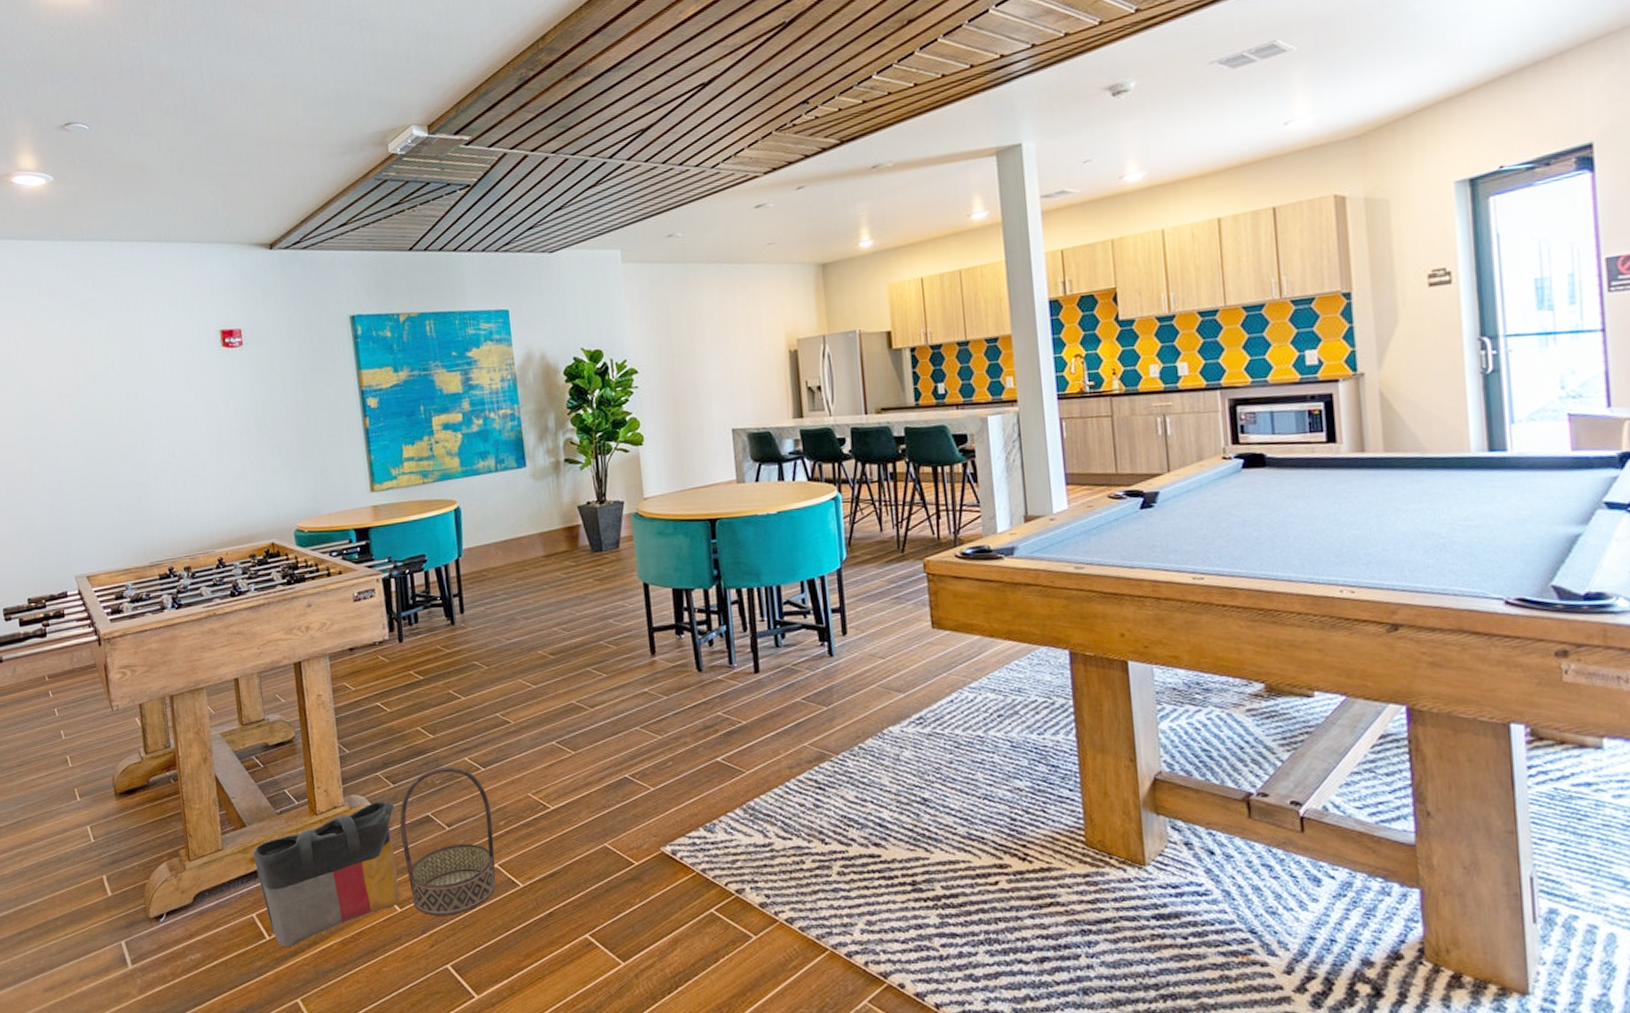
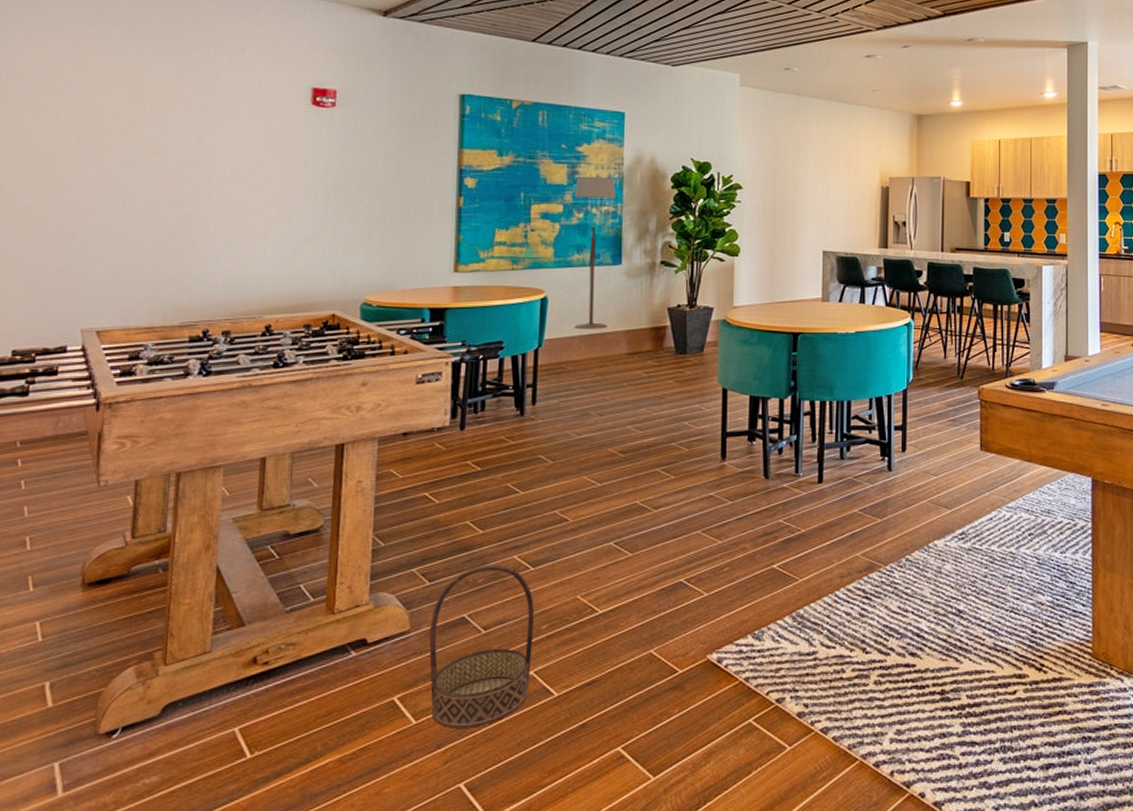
tote bag: present [253,801,400,948] -> none [248,600,427,767]
floor lamp: none [468,379,521,536] -> present [572,175,617,329]

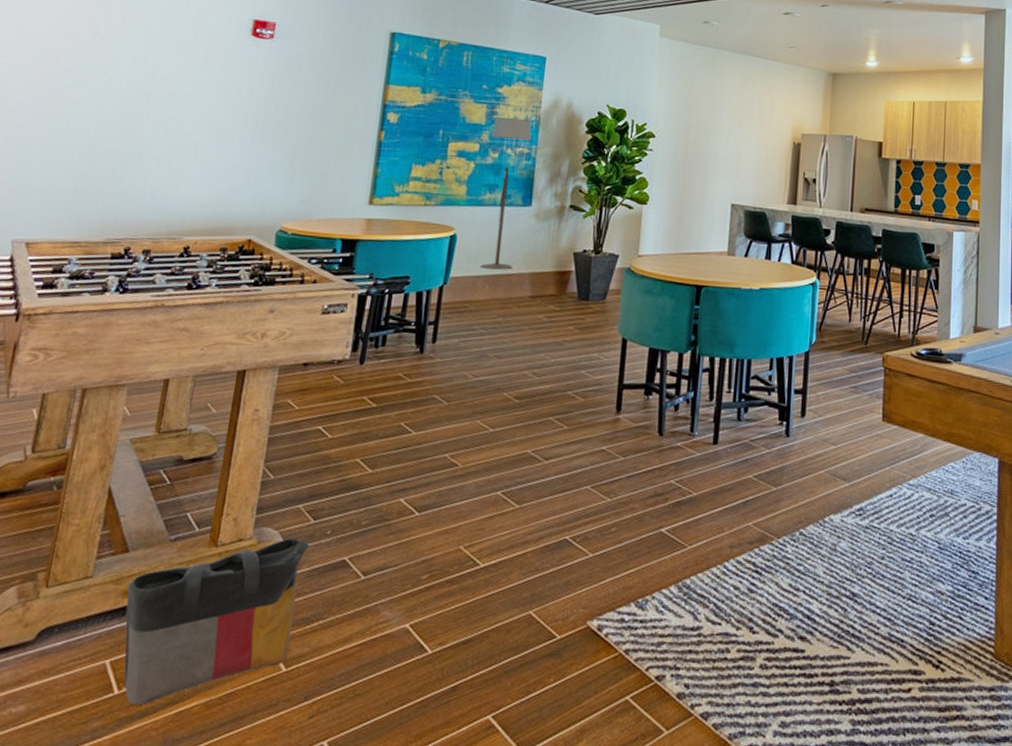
tote bag: none [248,600,427,767] -> present [124,538,310,706]
basket: present [429,564,535,728] -> none [302,506,416,681]

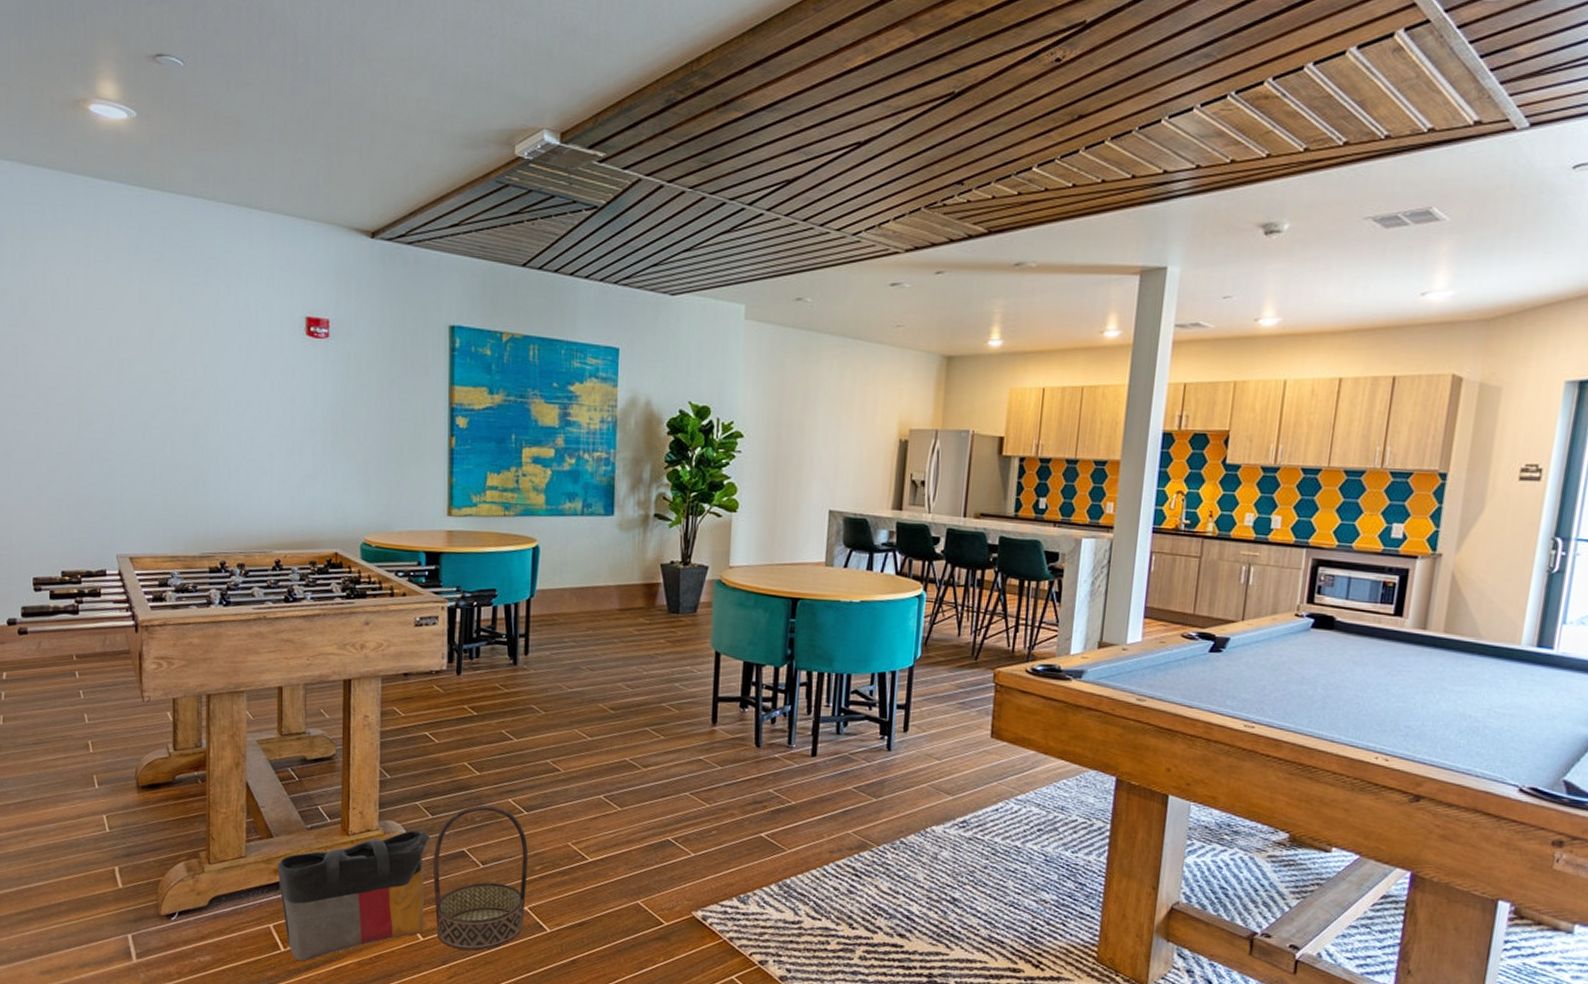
basket: none [302,506,416,681] -> present [432,804,529,951]
floor lamp: present [480,116,532,270] -> none [564,417,609,583]

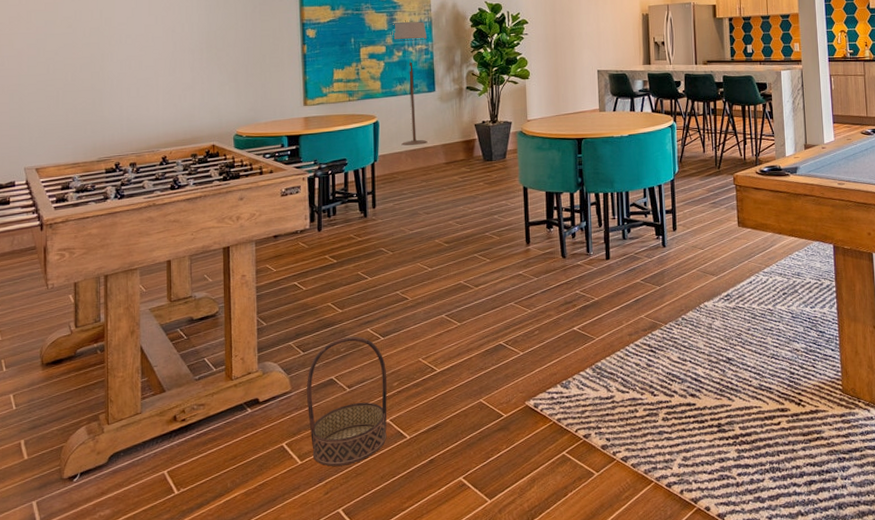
tote bag: present [278,830,431,962] -> none [170,367,303,501]
floor lamp: none [564,417,609,583] -> present [392,20,428,146]

